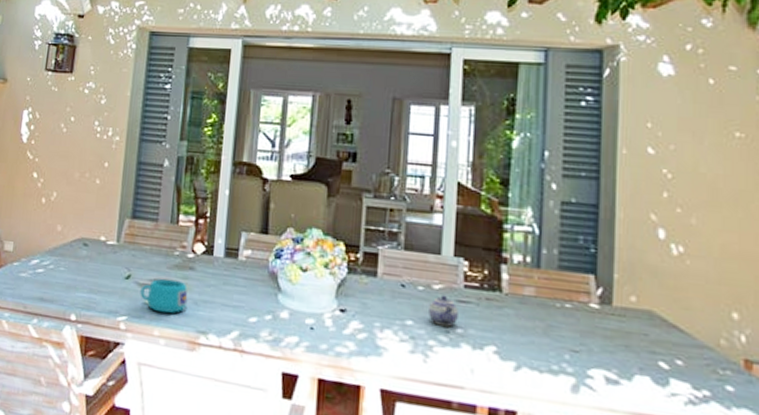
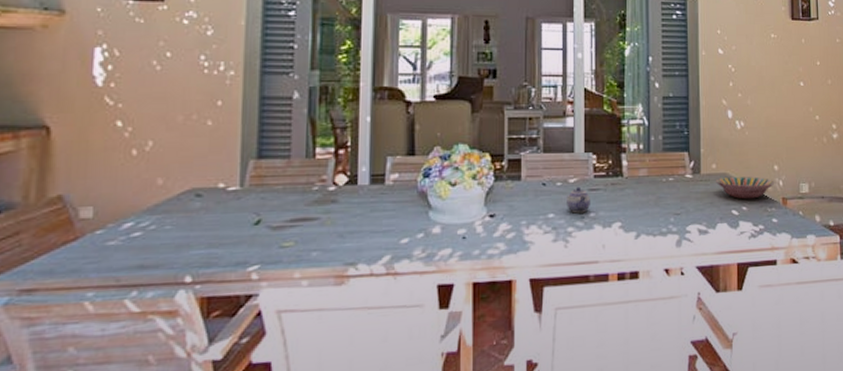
cup: present [140,278,188,314] -> none [274,216,332,253]
serving bowl: none [635,315,733,353] -> present [716,176,775,199]

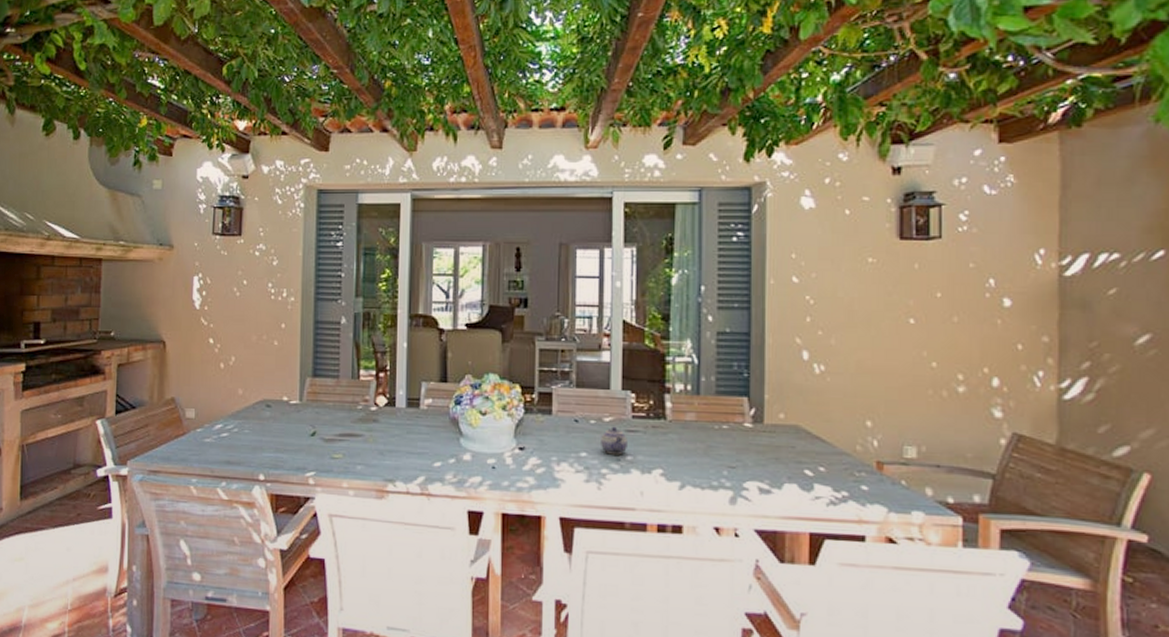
serving bowl: present [716,176,775,199] -> none [784,429,867,459]

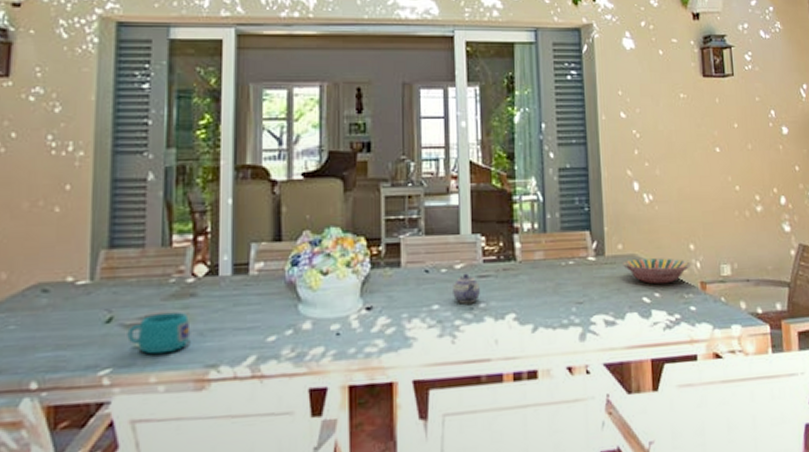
cup: none [326,432,374,466] -> present [127,312,191,355]
serving bowl: none [784,429,867,459] -> present [623,258,691,284]

